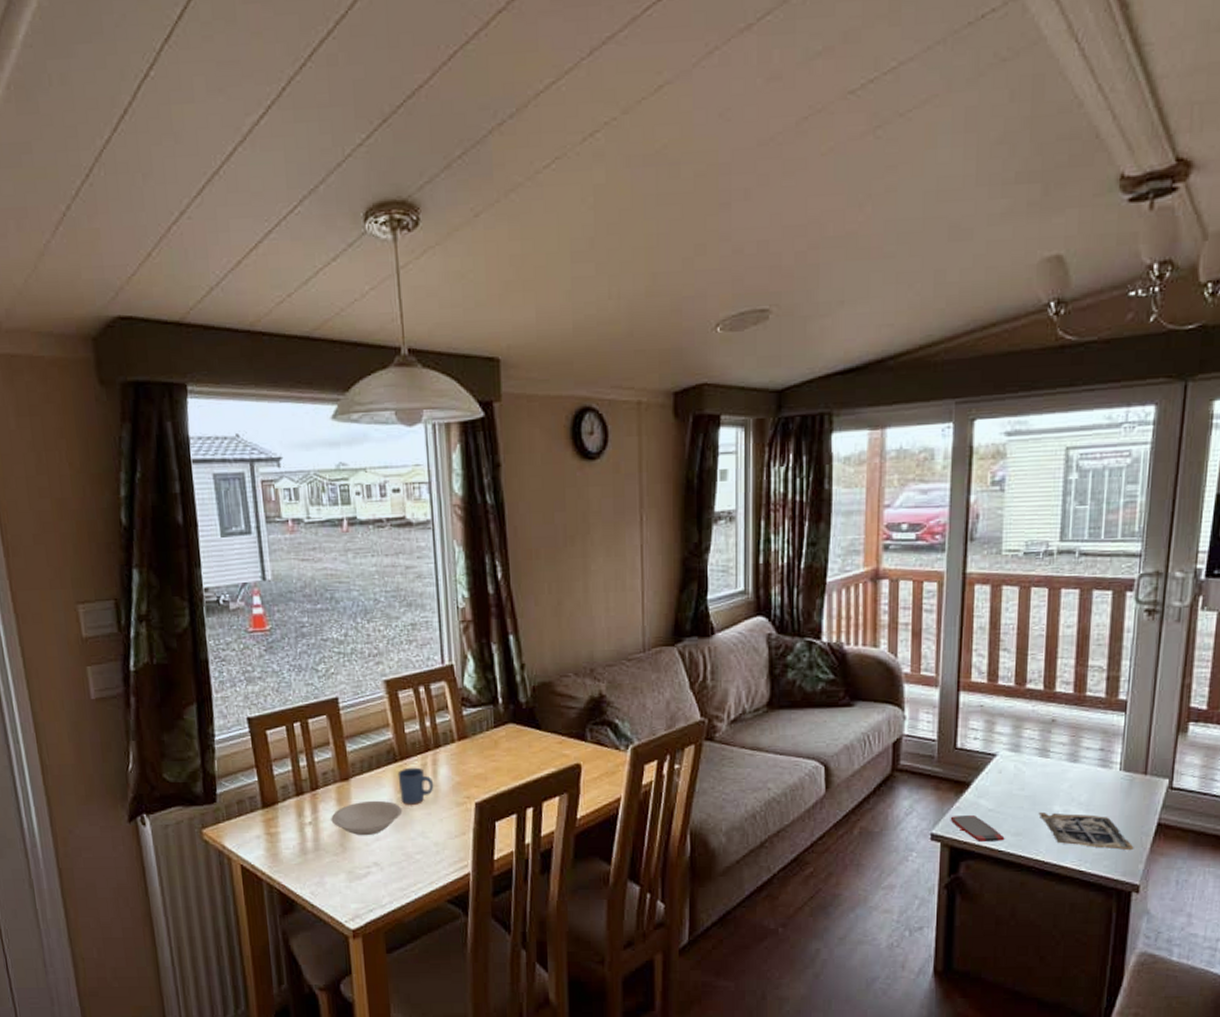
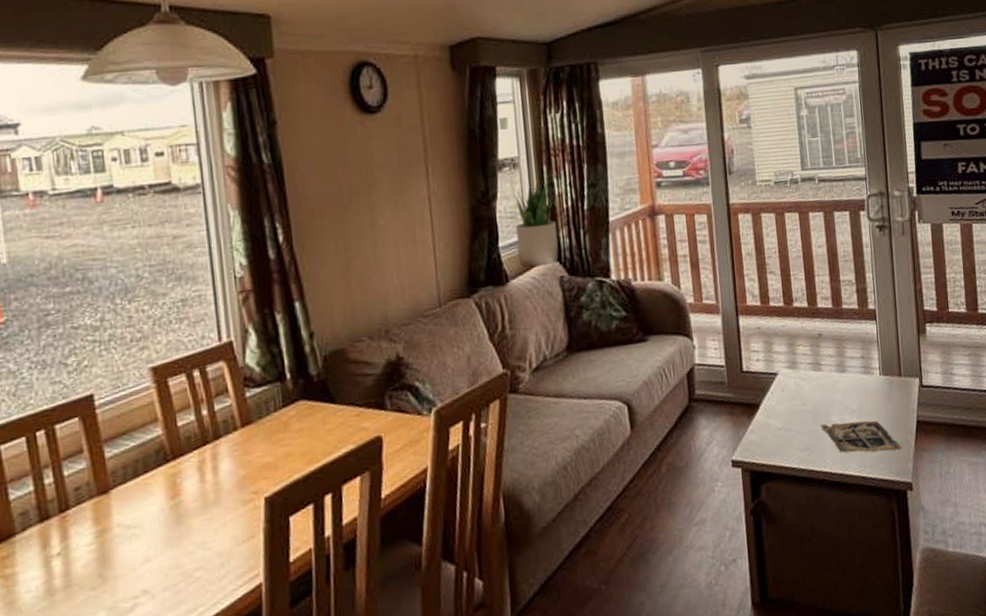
bowl: present [331,800,403,835] -> none [86,511,177,560]
mug: present [397,767,434,805] -> none [170,465,215,513]
planter: none [727,538,769,622] -> present [515,183,559,267]
tablet: present [950,816,1005,843] -> none [746,436,796,463]

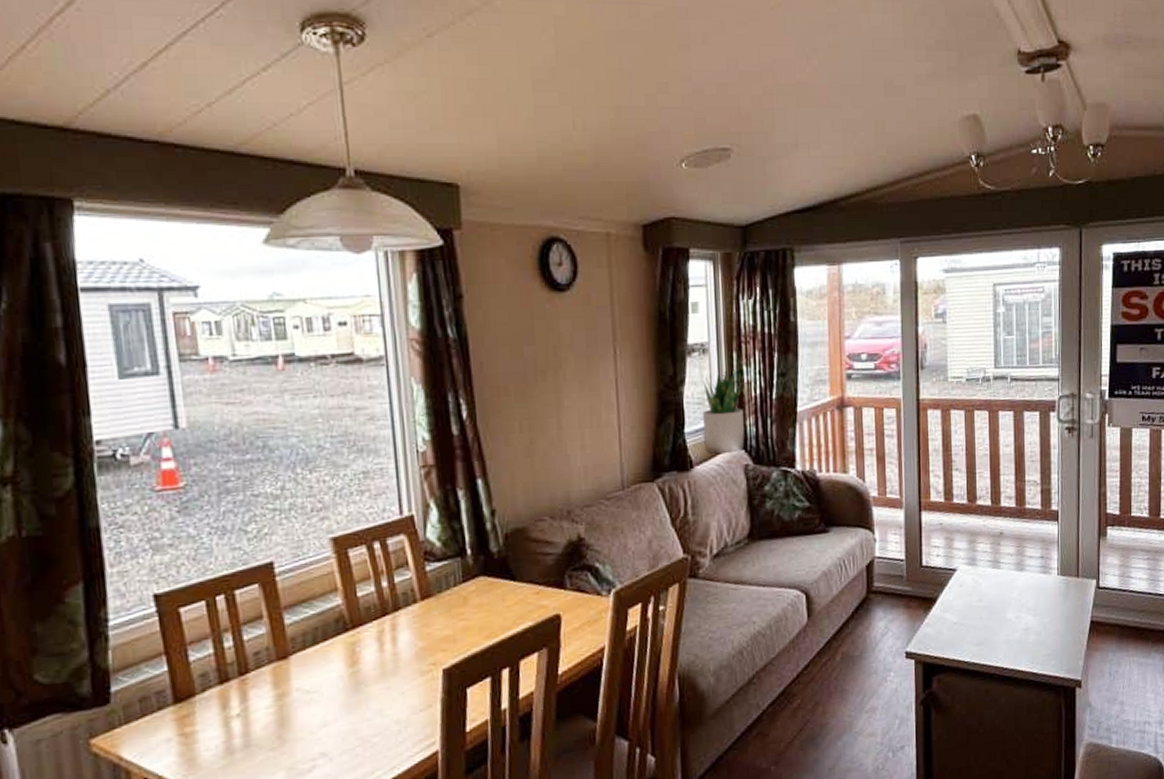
magazine: present [820,420,902,453] -> none [995,618,1074,650]

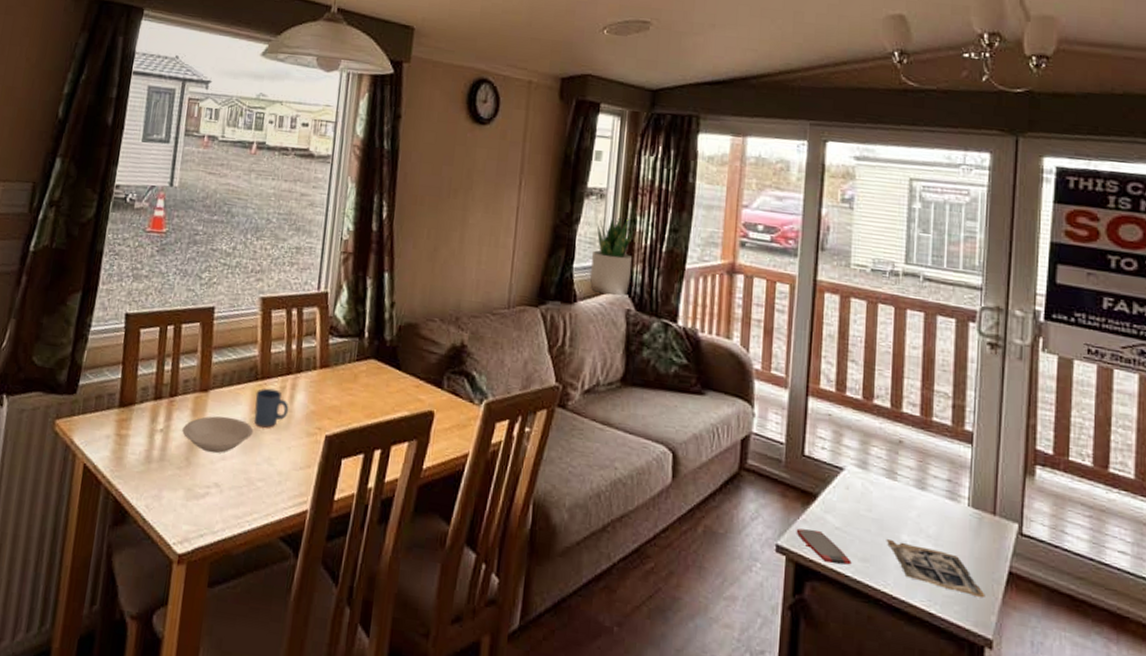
bowl: none [265,678,356,723] -> present [182,416,254,453]
mug: none [349,635,394,681] -> present [254,388,289,428]
tablet: none [921,630,969,656] -> present [796,528,852,565]
magazine: none [995,618,1074,650] -> present [886,538,985,599]

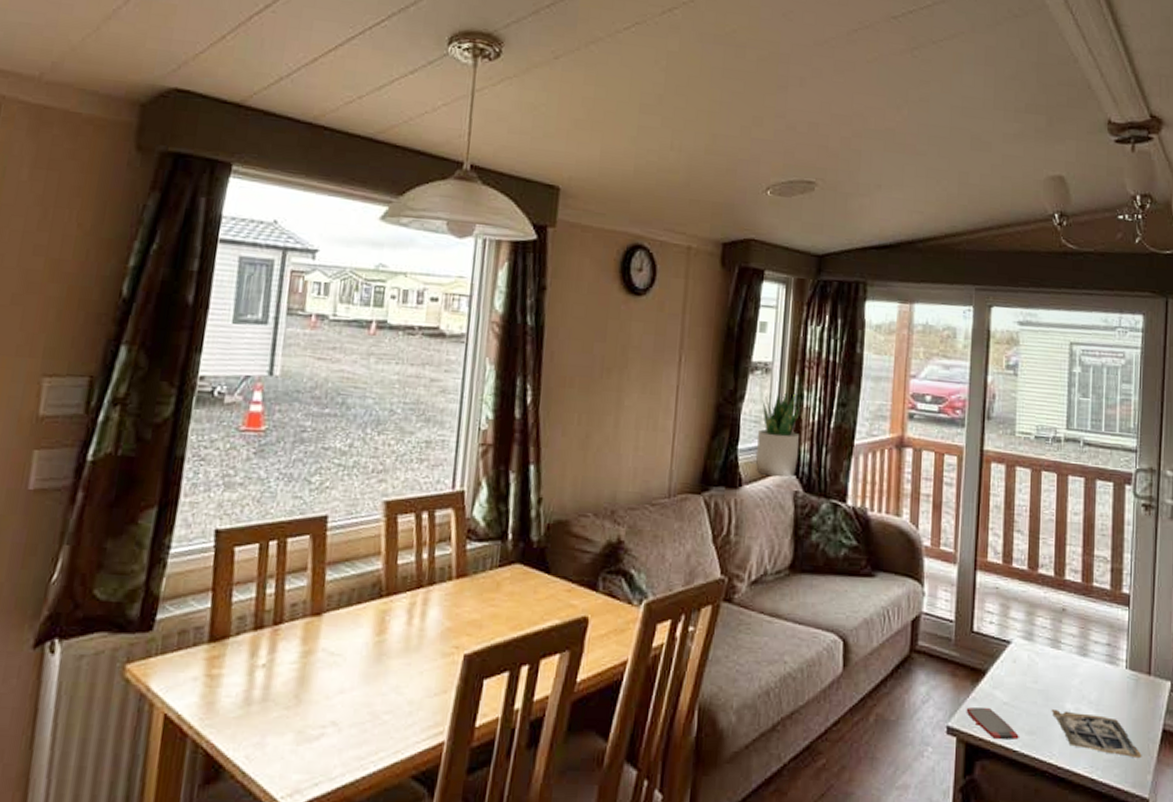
bowl: present [182,416,254,453] -> none [290,642,378,686]
mug: present [254,388,289,428] -> none [378,605,421,652]

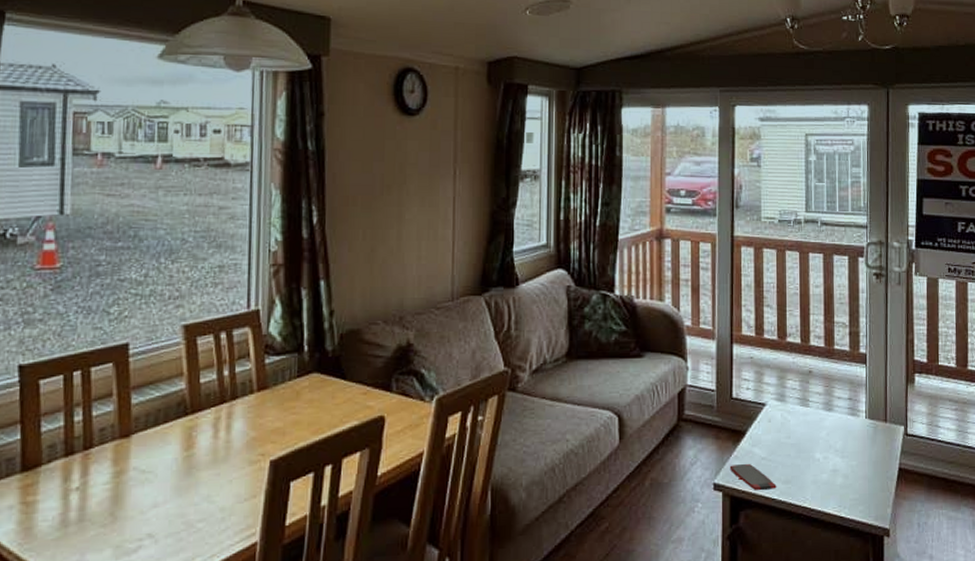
planter: present [756,392,800,478] -> none [531,196,568,274]
magazine: present [1051,708,1142,759] -> none [803,459,882,496]

